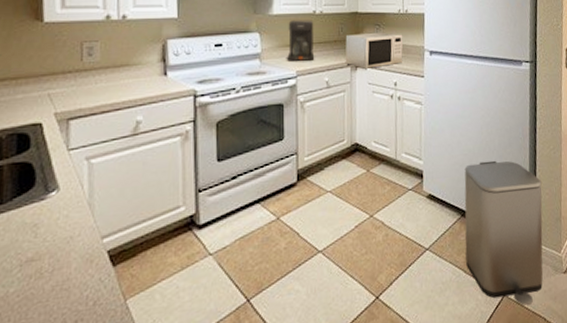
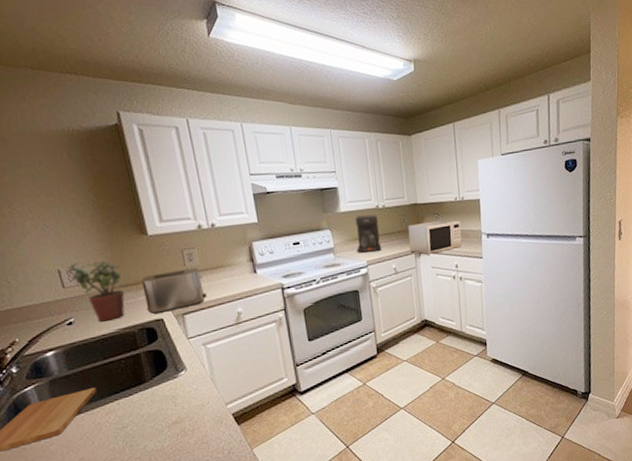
toaster: none [23,64,102,118] -> present [141,268,207,315]
pedal bin: present [464,160,543,306] -> none [523,327,598,445]

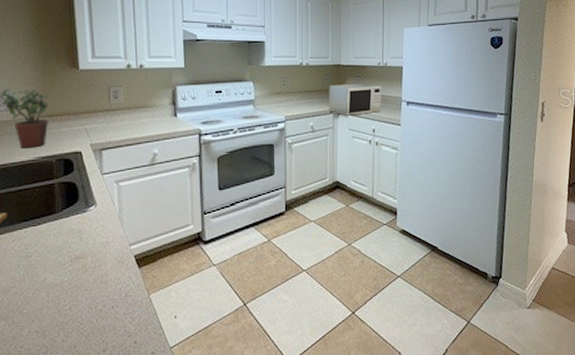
toaster: present [141,268,207,315] -> none [66,105,126,147]
coffee maker: present [355,214,381,253] -> none [277,71,301,107]

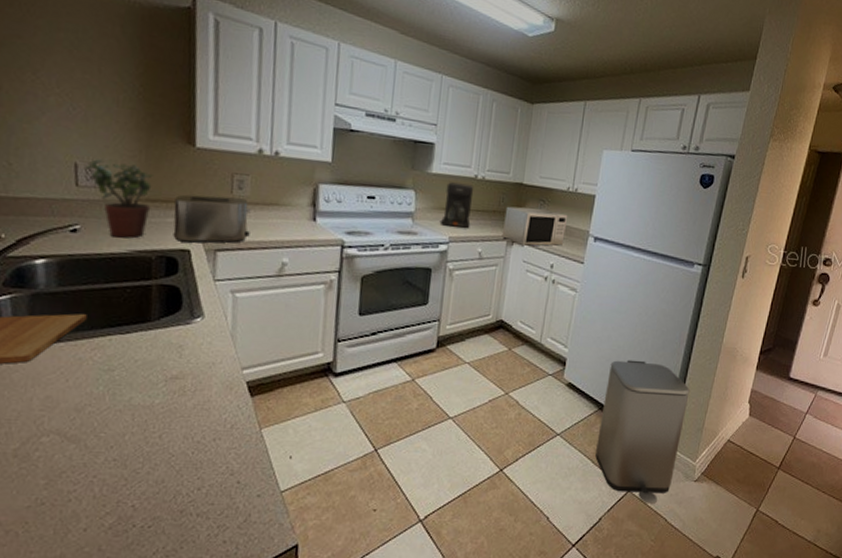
toaster: none [66,105,126,147] -> present [173,194,251,244]
coffee maker: none [277,71,301,107] -> present [441,182,474,228]
pedal bin: none [434,203,510,333] -> present [595,359,690,504]

